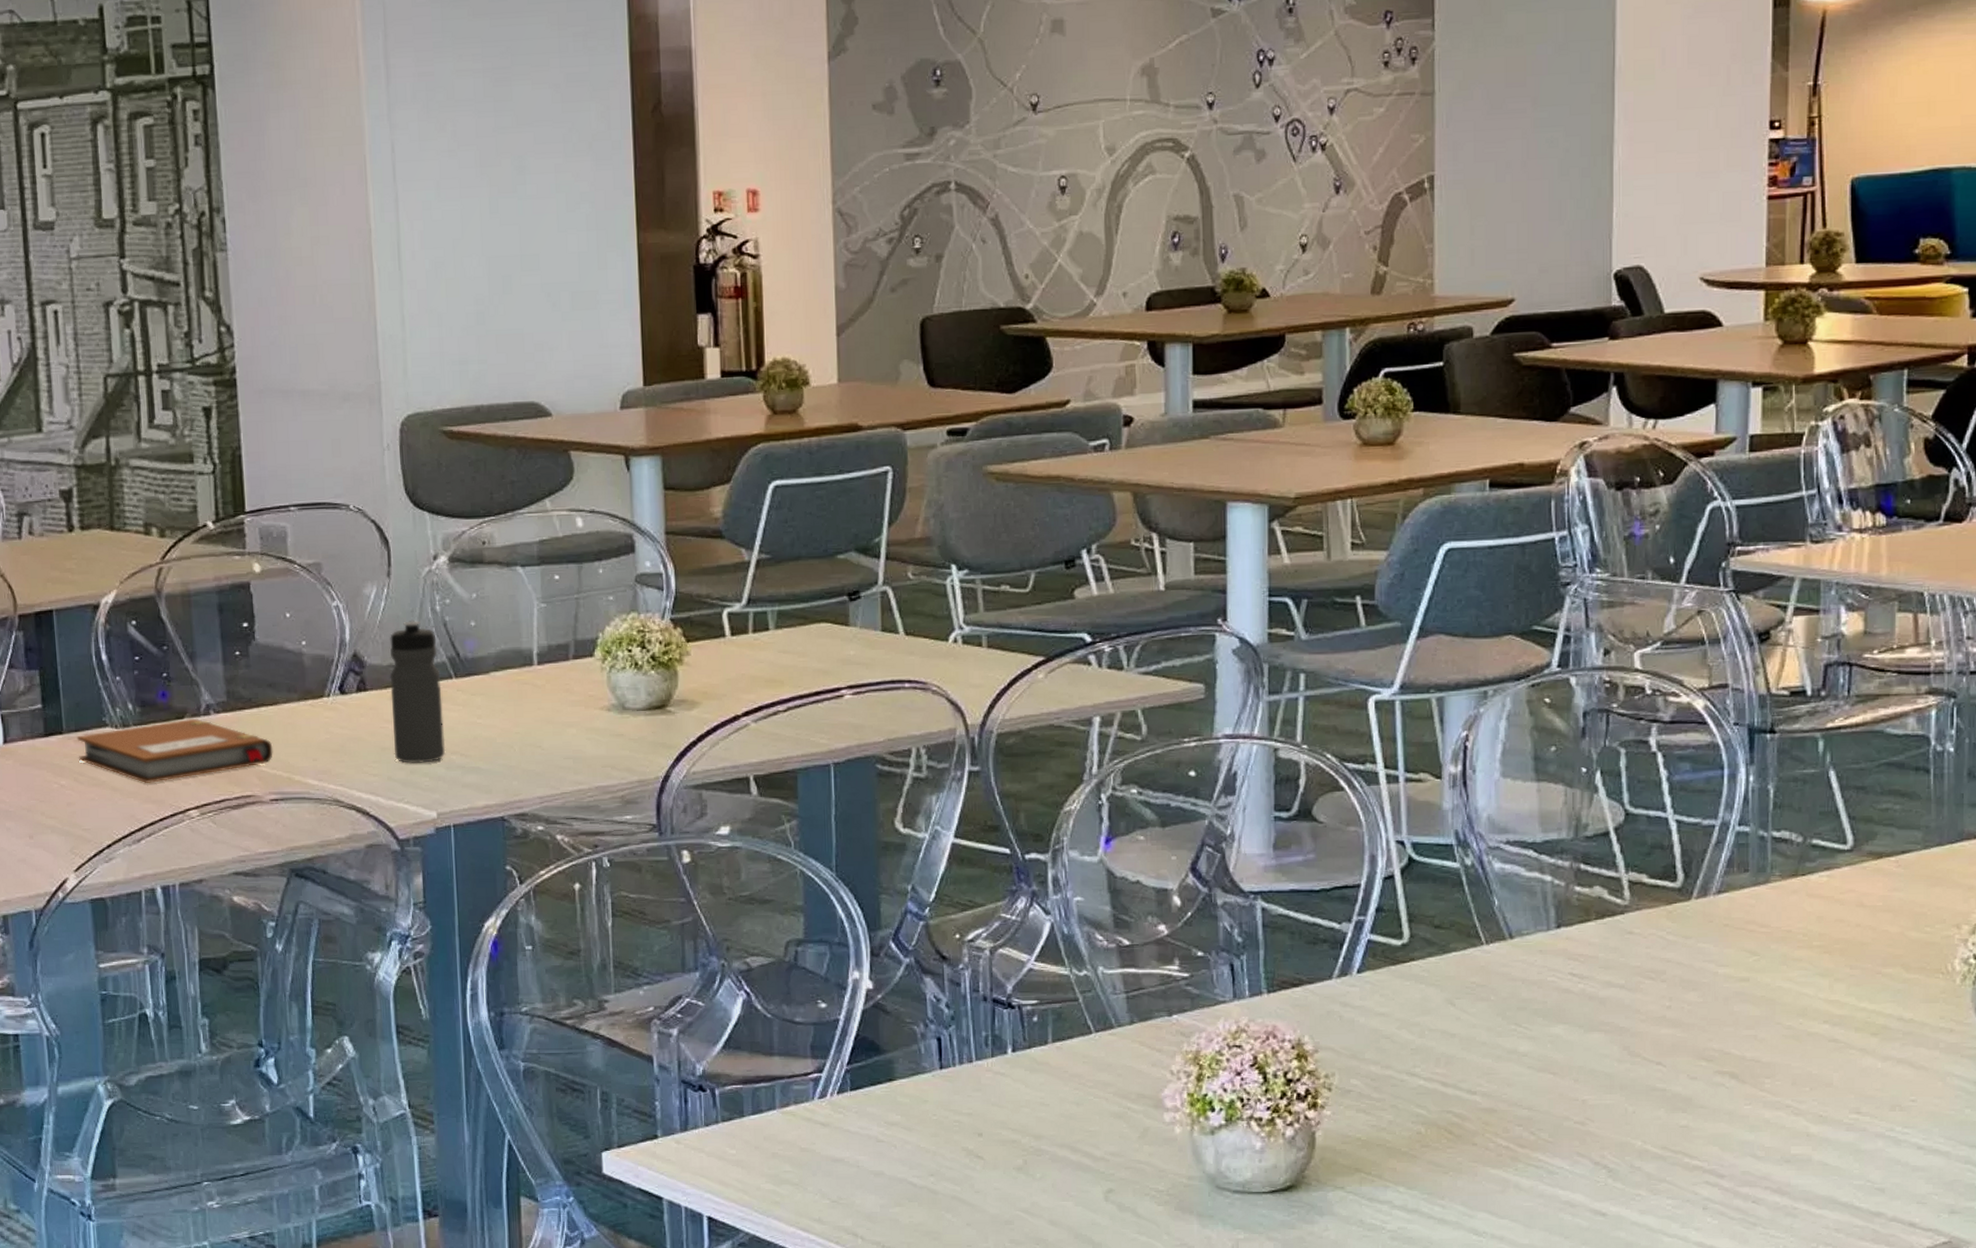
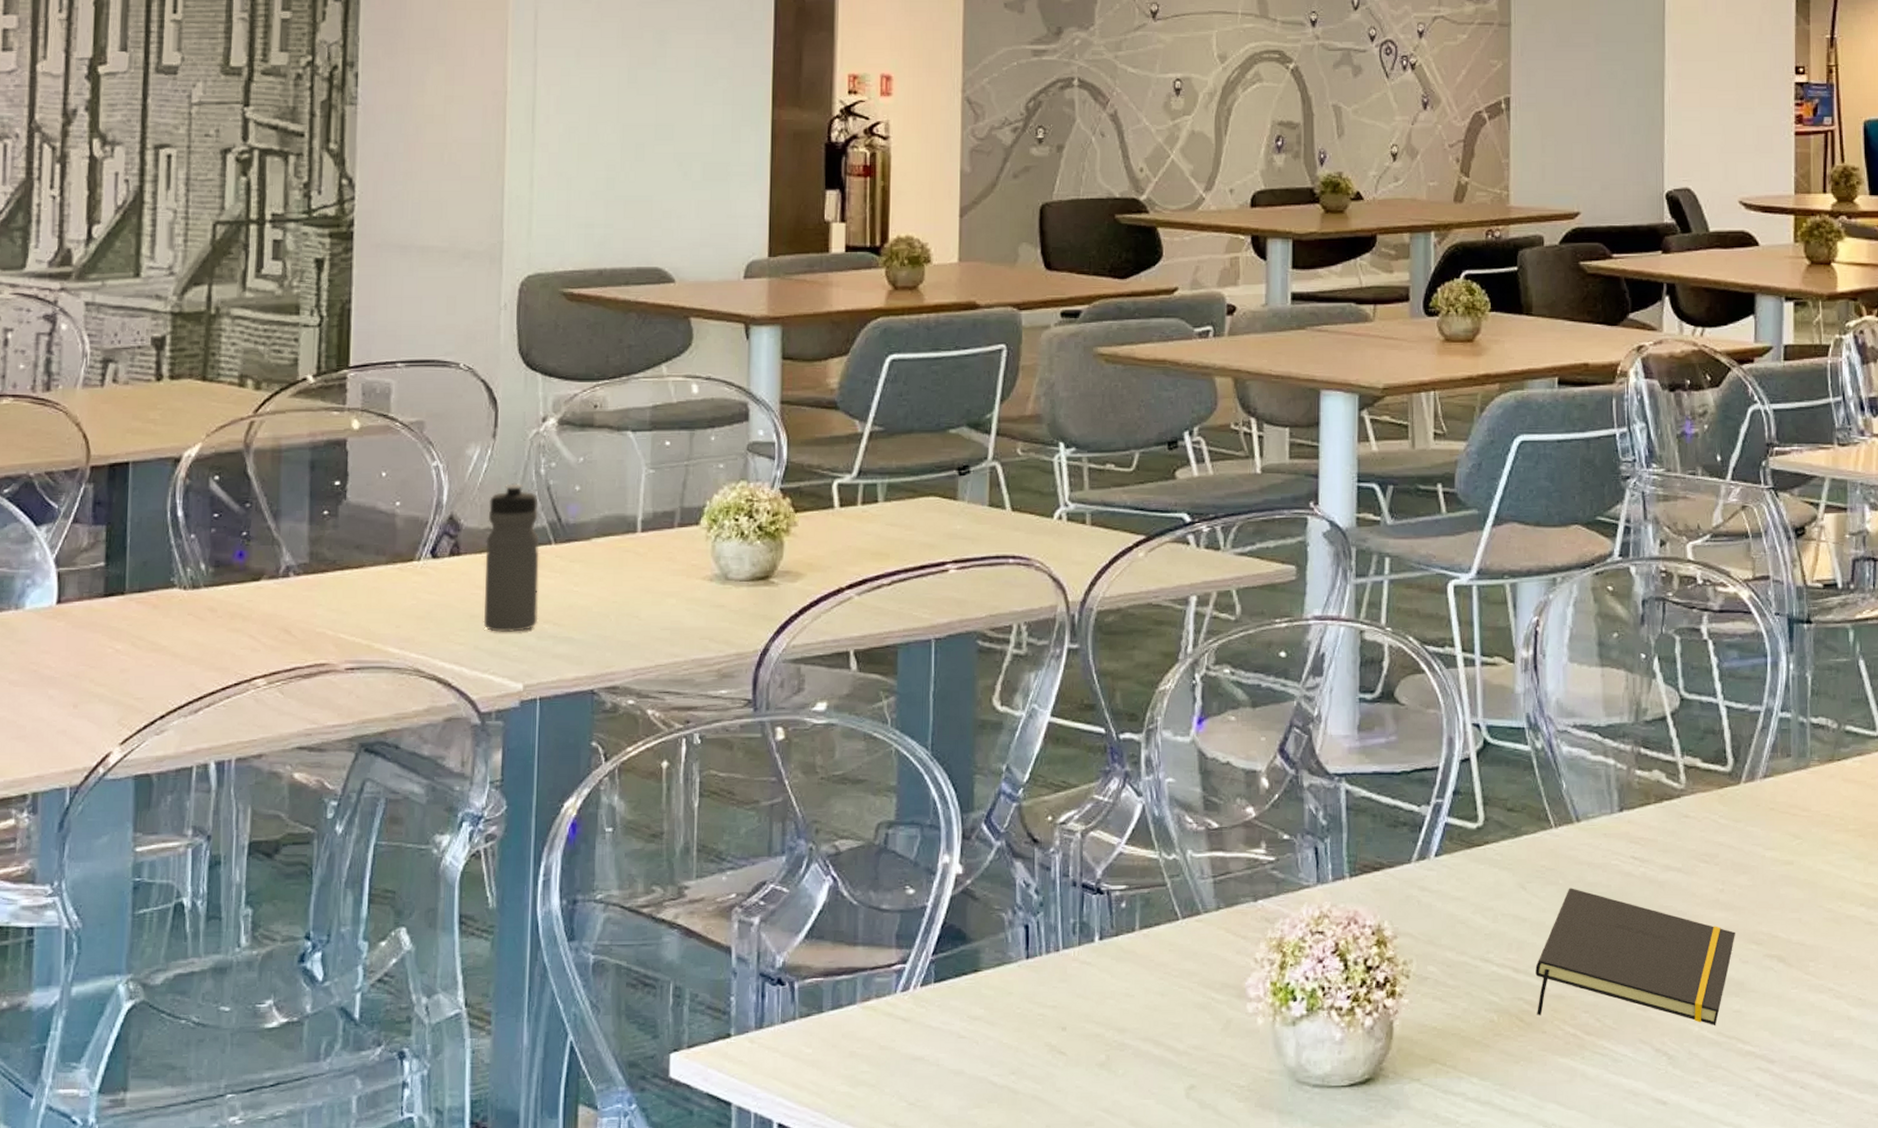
notebook: present [76,718,273,783] -> none [139,580,354,649]
notepad: none [1465,1004,1683,1140] -> present [1535,888,1735,1025]

